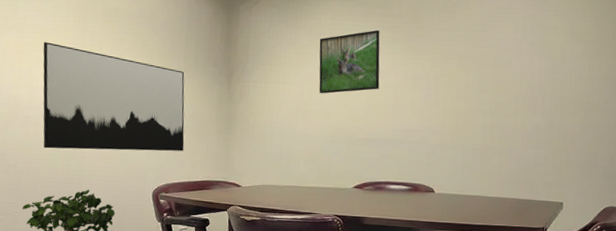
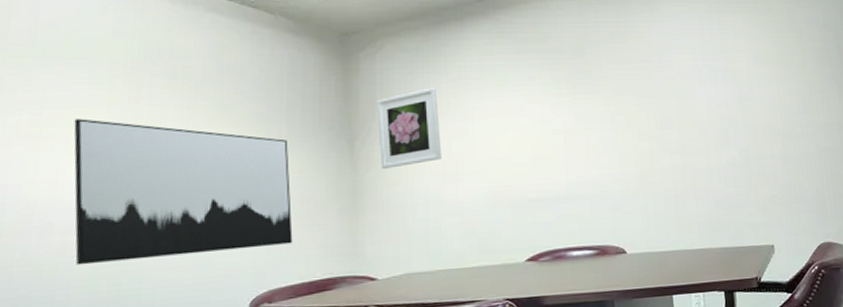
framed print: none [250,39,297,102] -> present [376,88,442,169]
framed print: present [319,29,380,94] -> none [466,68,546,150]

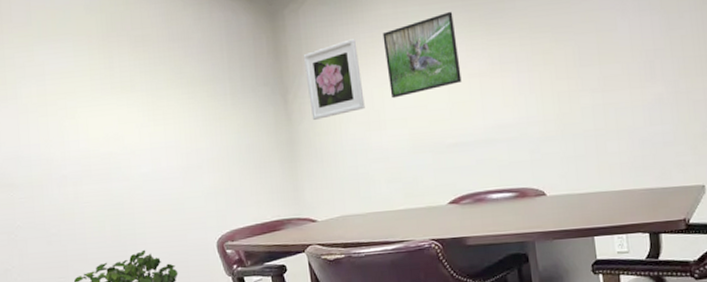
wall art: present [74,118,293,266] -> none [68,87,245,210]
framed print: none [466,68,546,150] -> present [382,11,462,99]

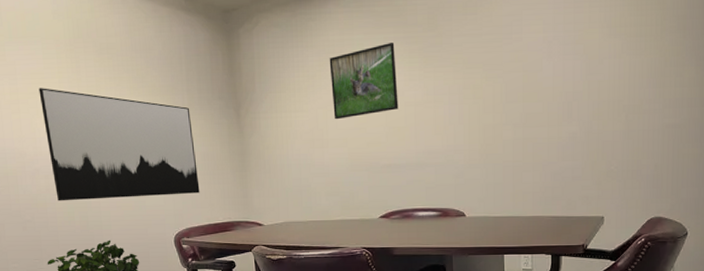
wall art: none [68,87,245,210] -> present [38,88,200,201]
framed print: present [303,39,365,120] -> none [255,61,310,134]

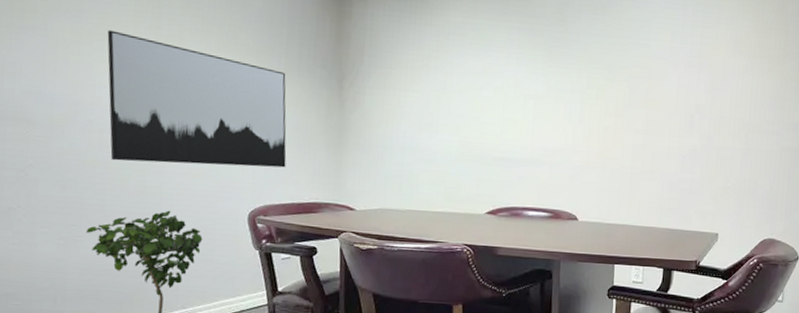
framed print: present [329,42,399,120] -> none [447,31,519,105]

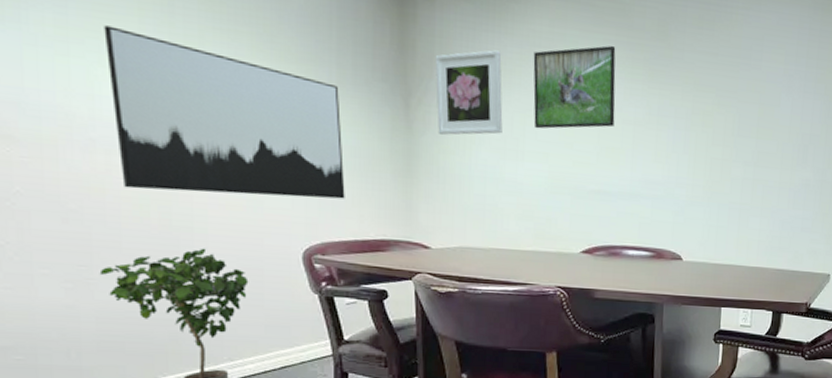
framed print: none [365,39,421,112] -> present [435,50,503,135]
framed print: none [447,31,519,105] -> present [533,45,616,129]

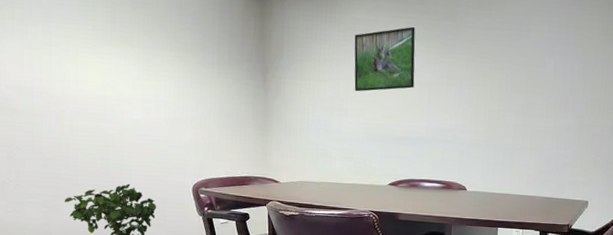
wall art: present [104,25,345,199] -> none [72,33,222,147]
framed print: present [435,50,503,135] -> none [284,35,332,99]

